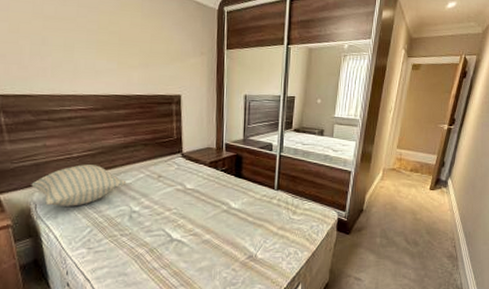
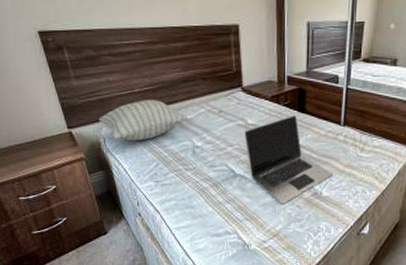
laptop: none [182,179,268,268] -> present [244,114,333,204]

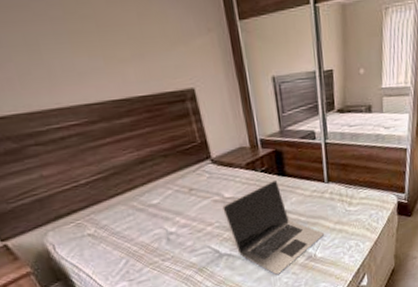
pillow: present [98,100,187,141] -> none [39,189,153,244]

